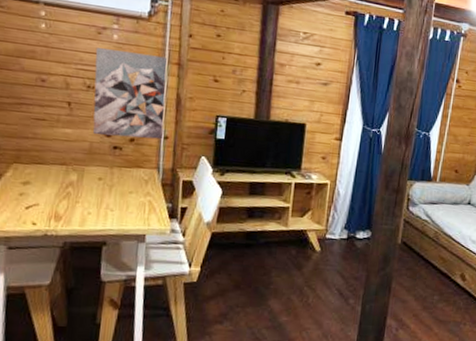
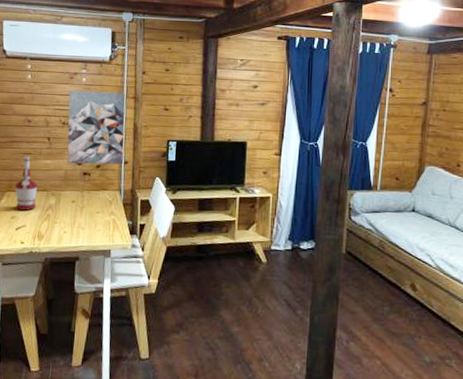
alcohol: none [24,123,55,187] -> present [15,156,38,211]

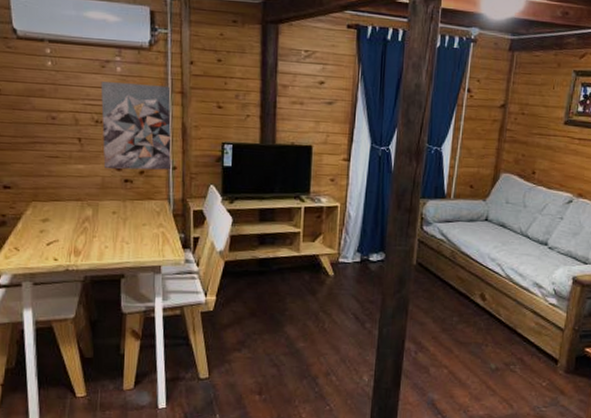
alcohol: present [15,156,38,211] -> none [42,160,70,223]

